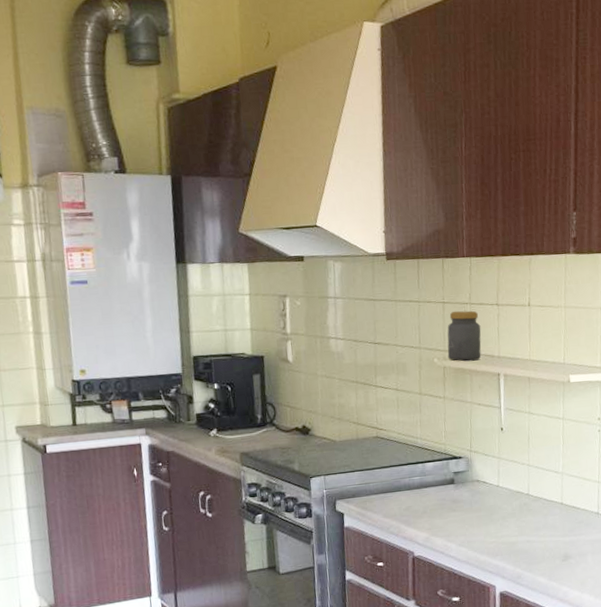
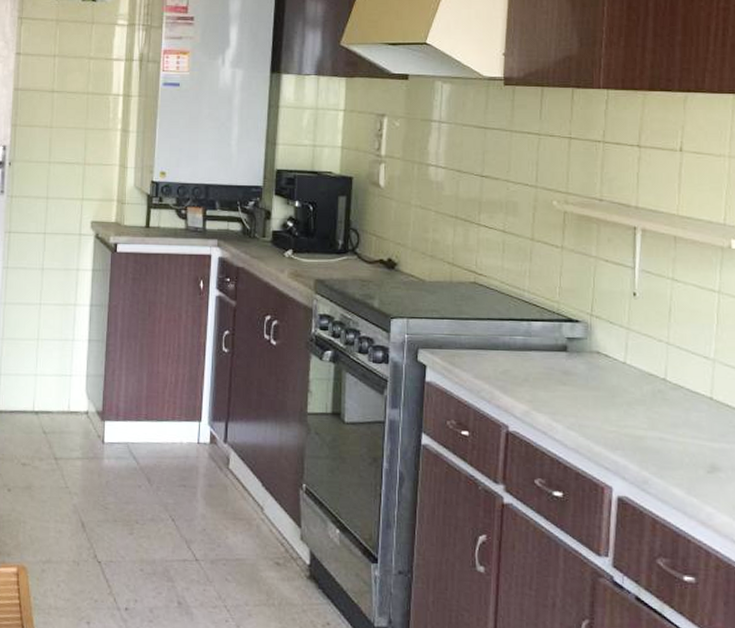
jar: present [447,310,481,361] -> none [570,148,616,209]

